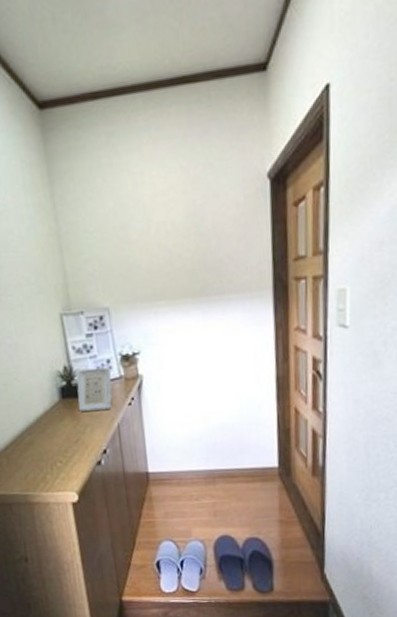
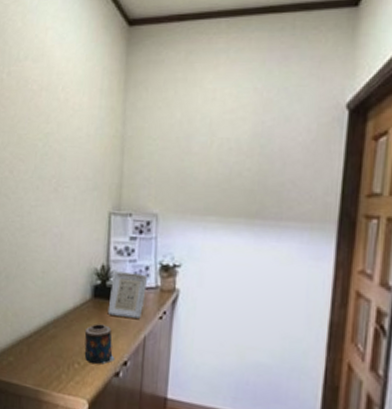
candle: none [60,421,95,458] -> present [84,323,115,365]

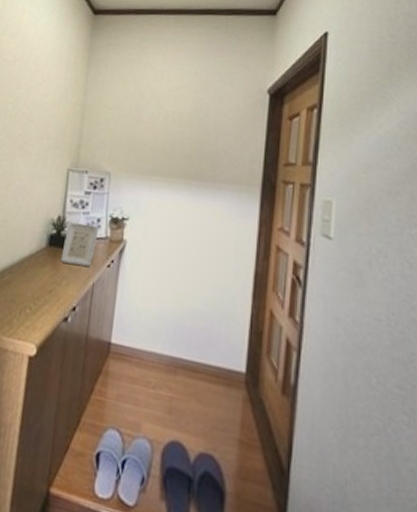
candle: present [84,323,115,365] -> none [36,270,65,310]

